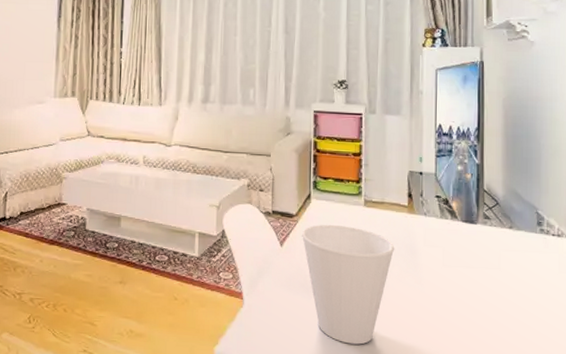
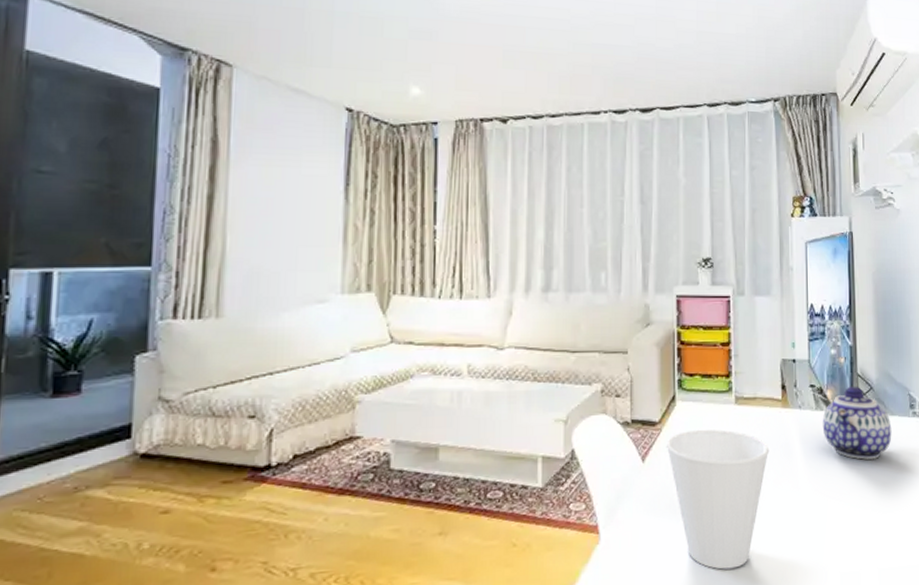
teapot: none [447,200,517,268] -> present [822,386,892,460]

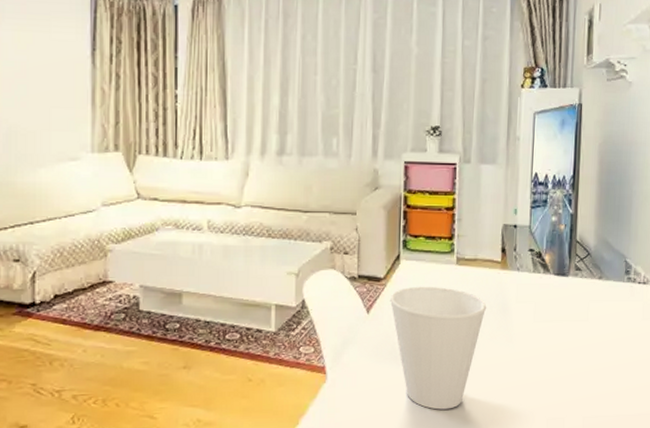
teapot: present [822,386,892,460] -> none [538,251,606,319]

